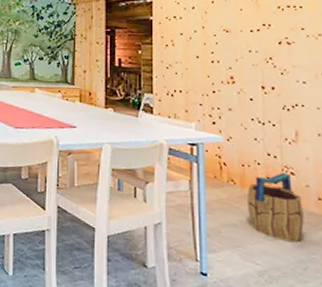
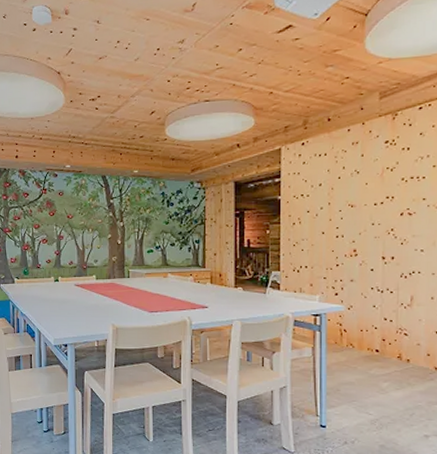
bucket: present [247,173,304,243] -> none [364,334,413,394]

